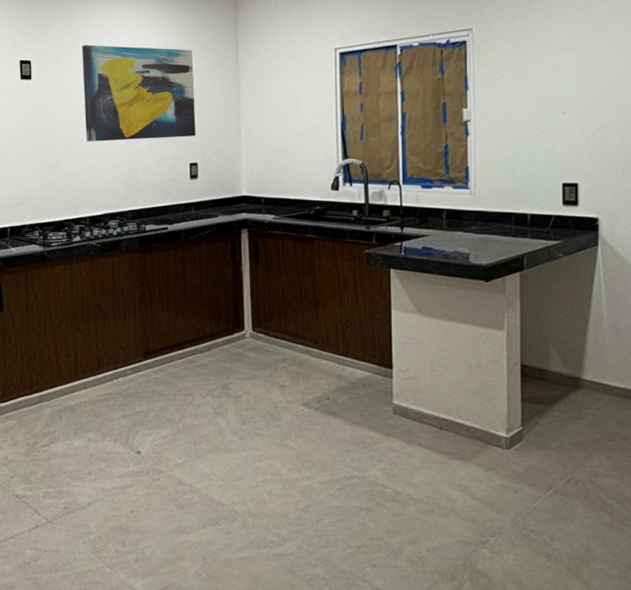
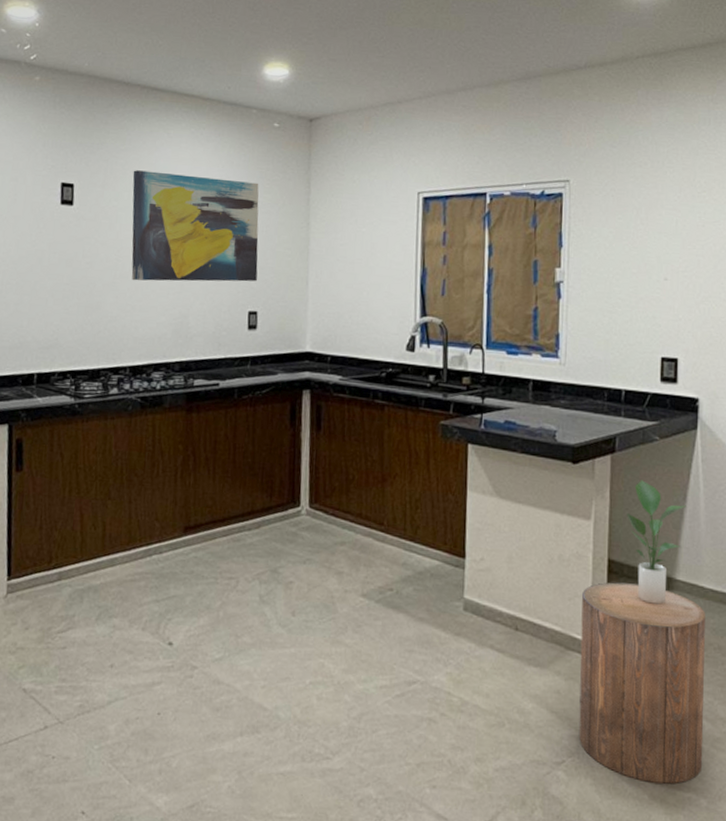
stool: none [499,384,613,557] -> present [578,582,705,784]
potted plant: none [536,293,590,402] -> present [627,480,686,605]

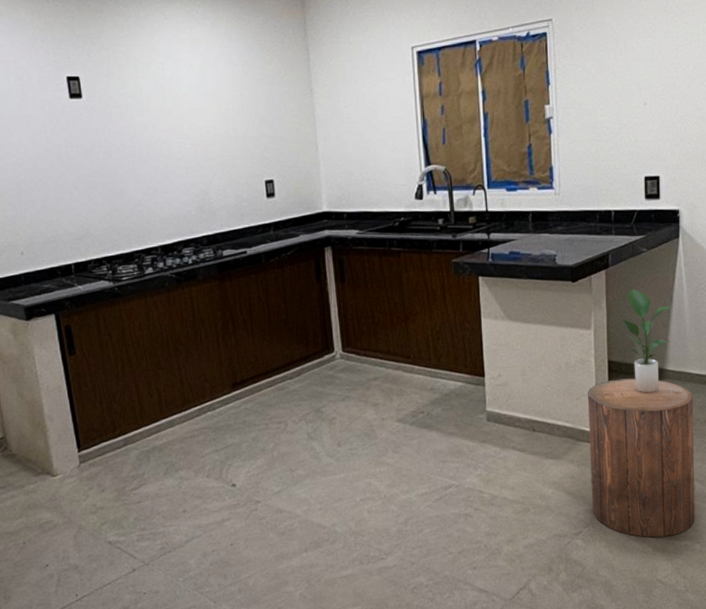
wall art: present [131,170,259,282] -> none [135,55,269,165]

